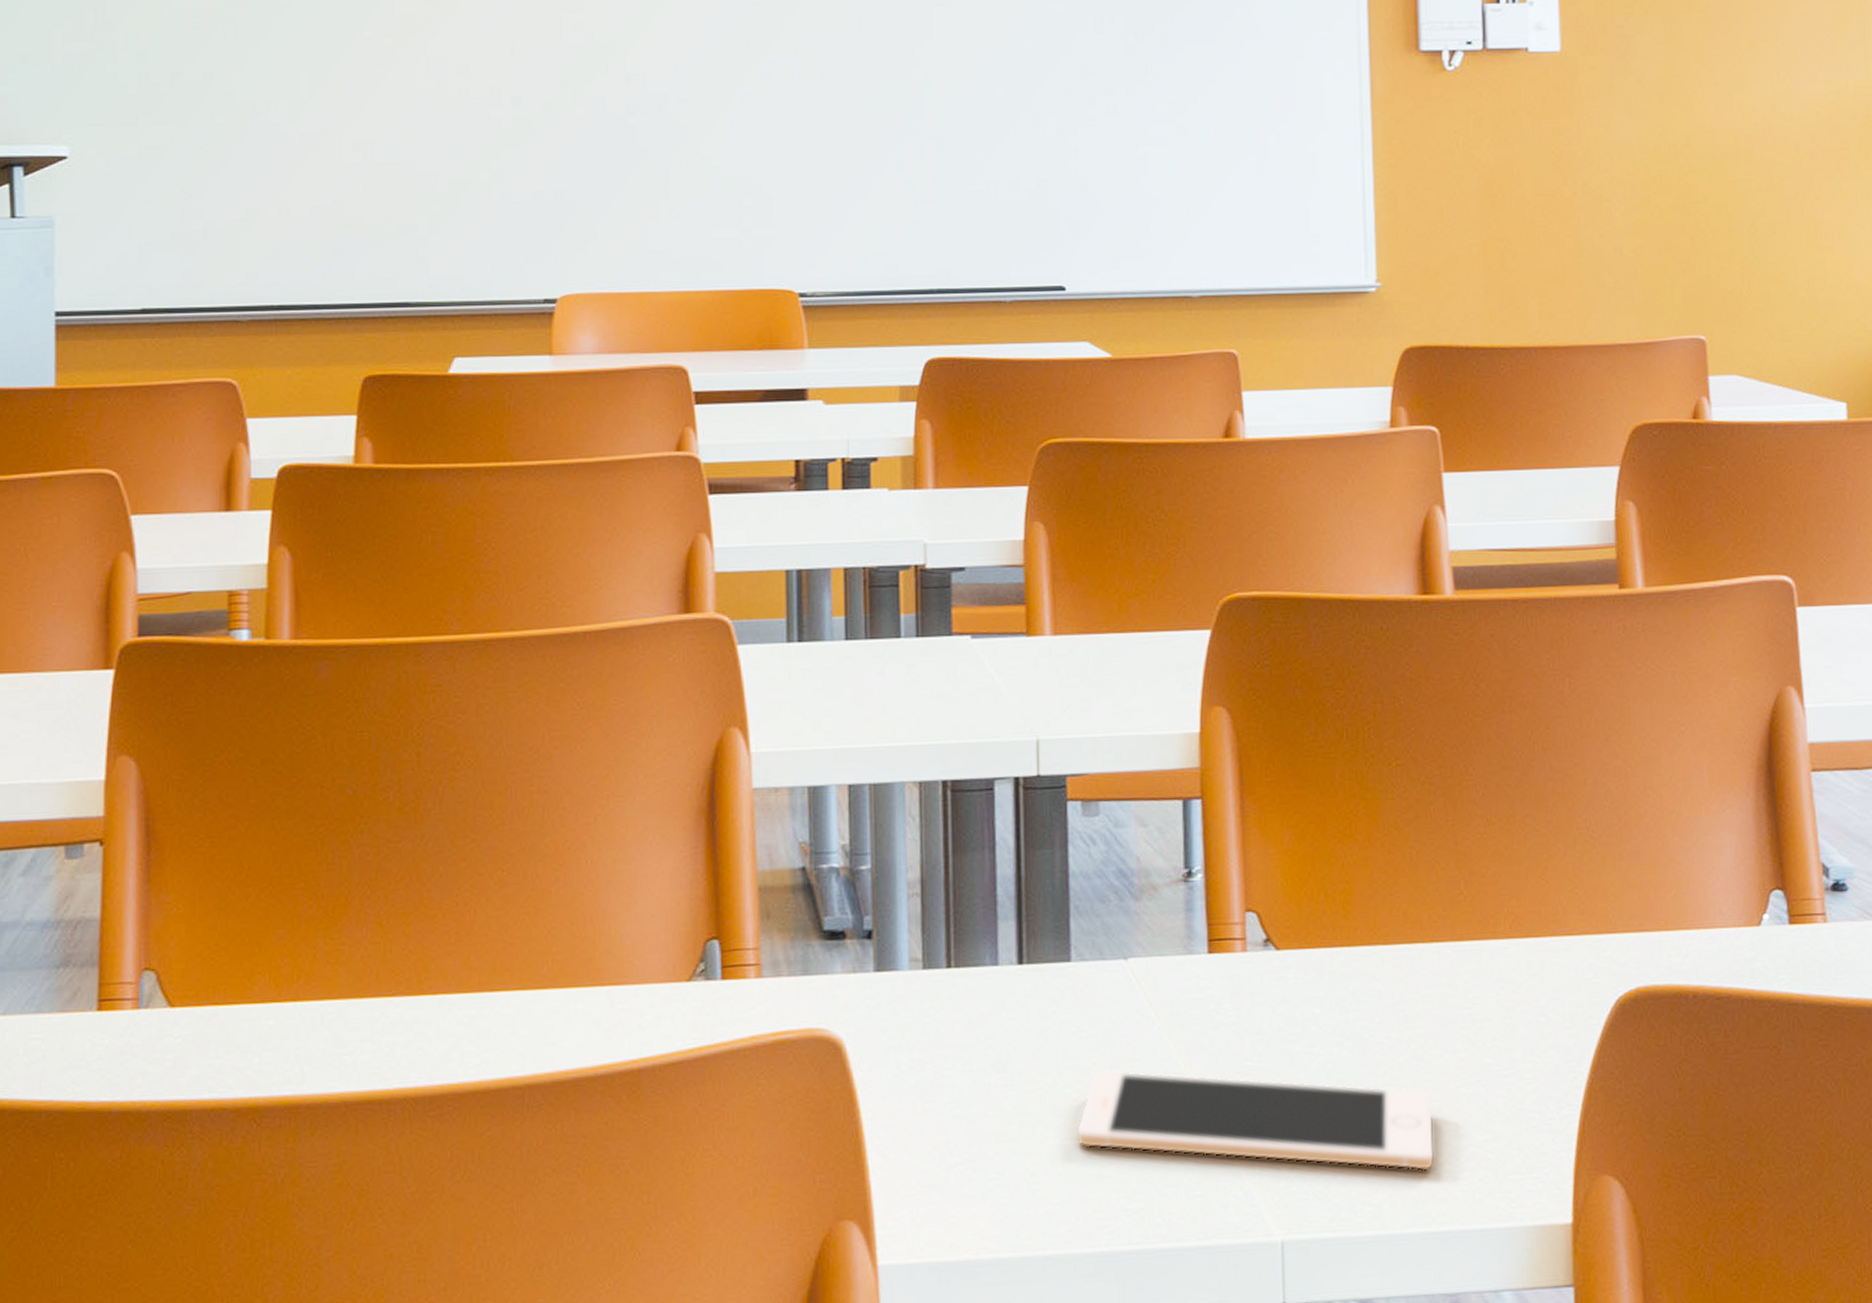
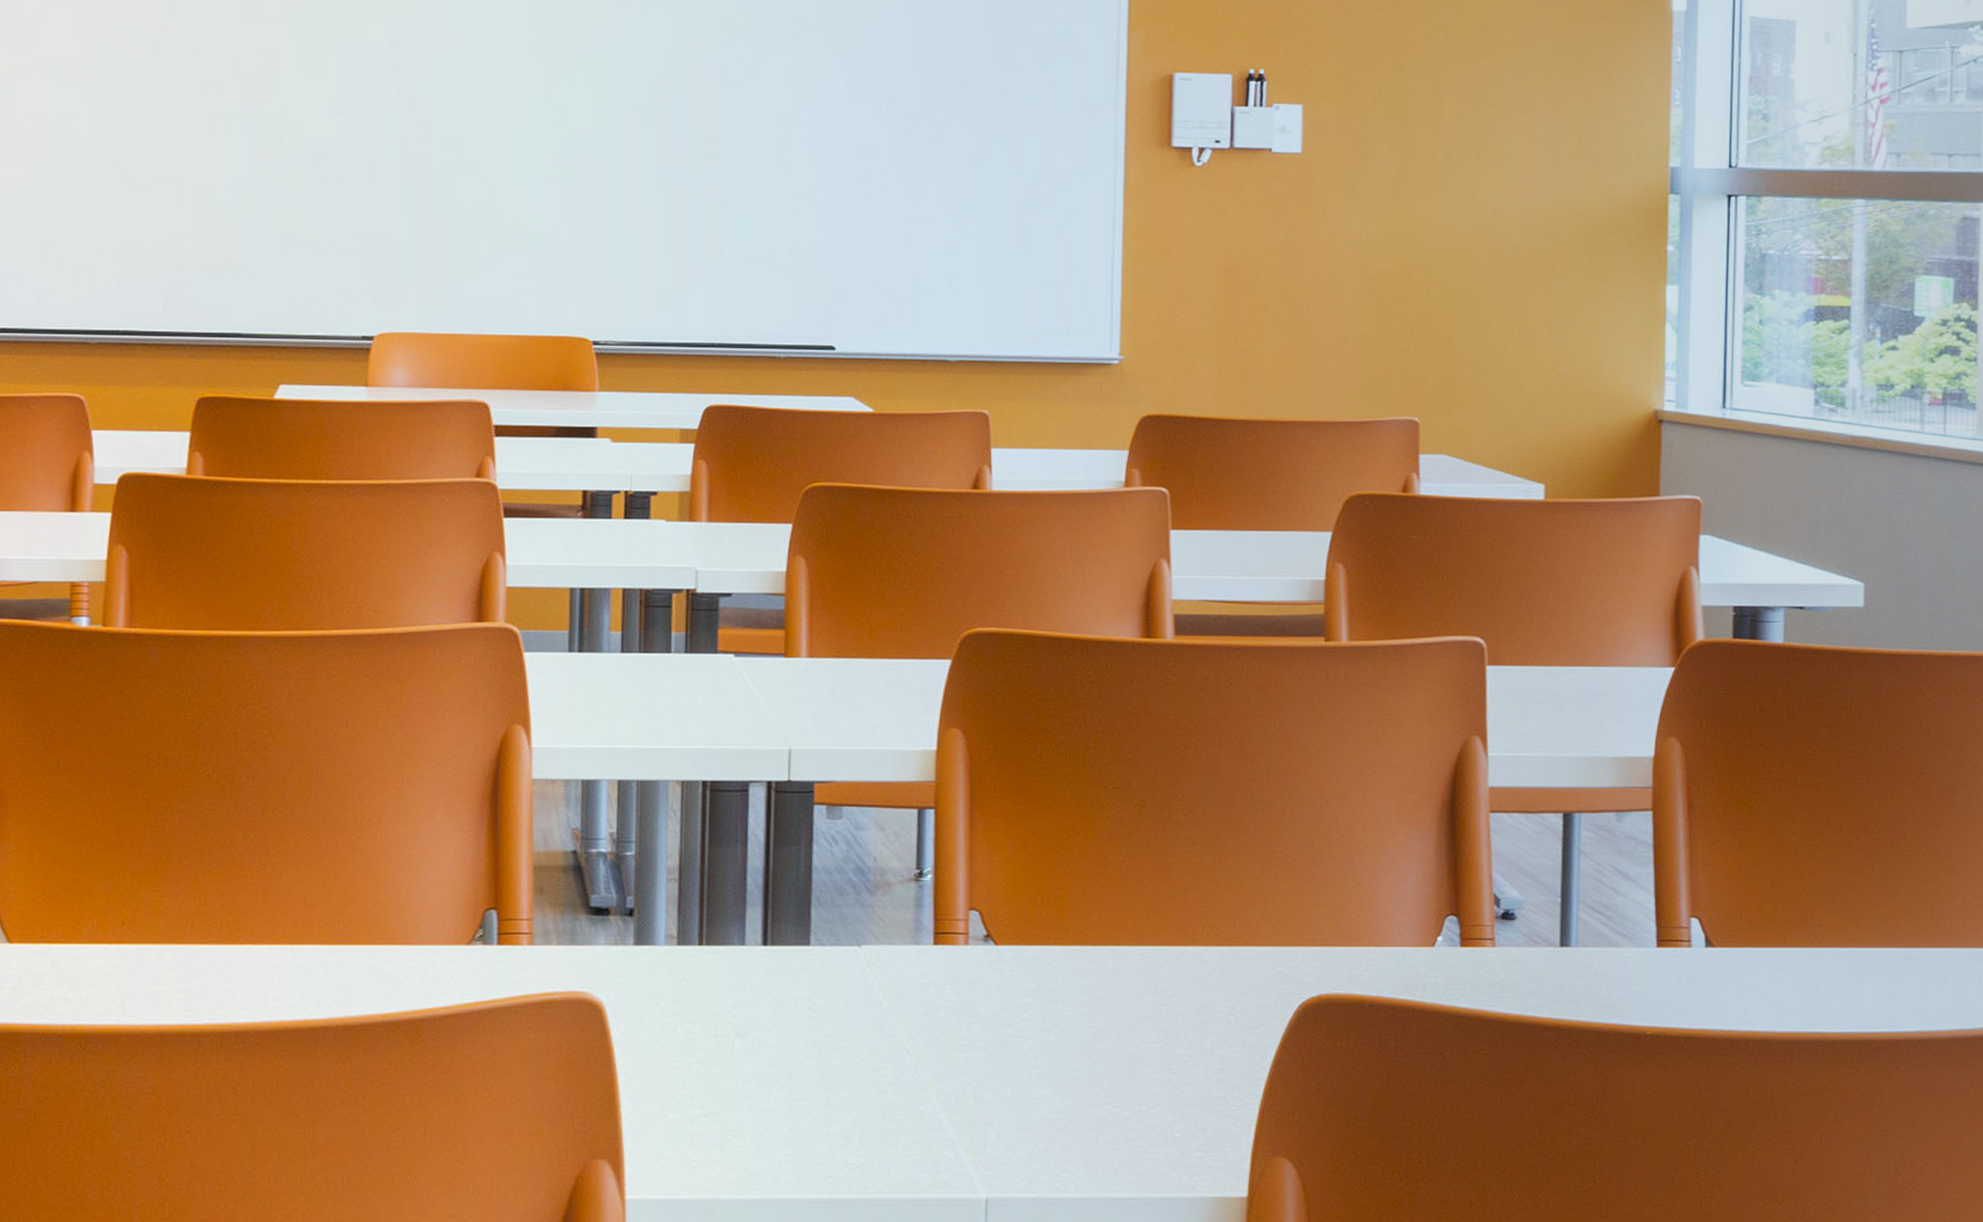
cell phone: present [1075,1069,1435,1171] -> none [807,1041,1129,1144]

